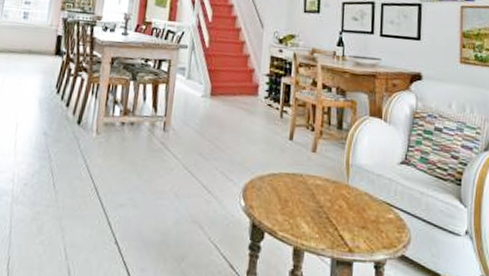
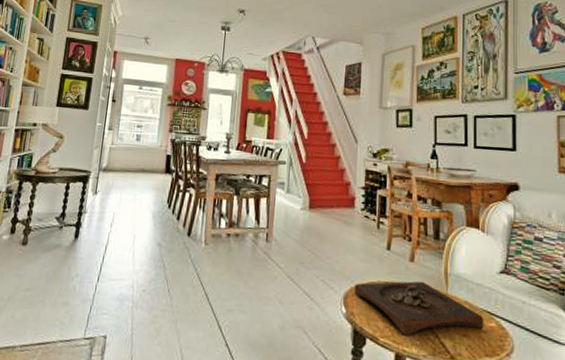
wooden tray: none [254,172,383,229] -> present [354,281,484,336]

